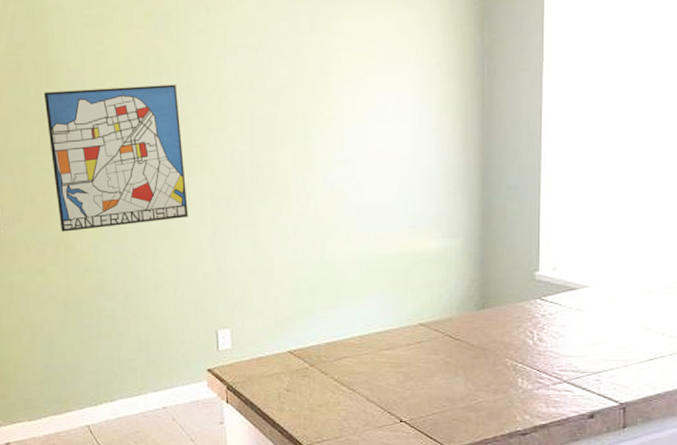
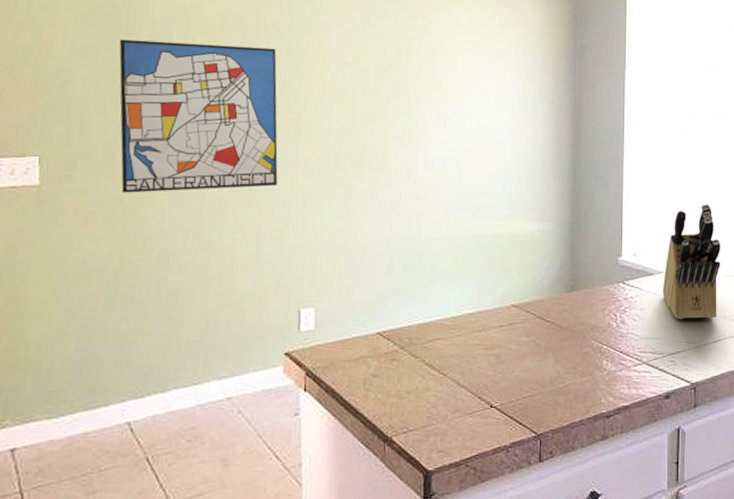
knife block: none [586,209,659,336] -> present [662,204,720,319]

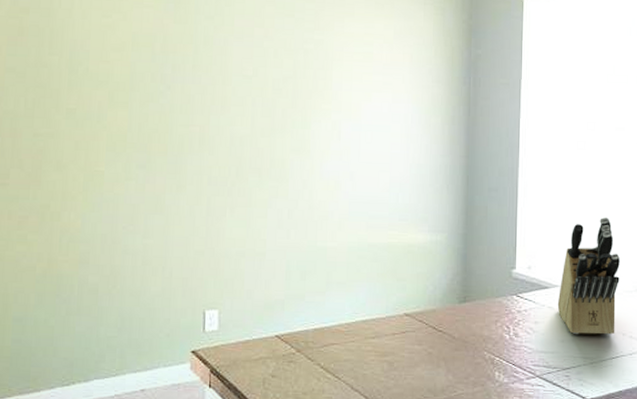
wall art: present [119,39,278,193] -> none [44,58,184,200]

